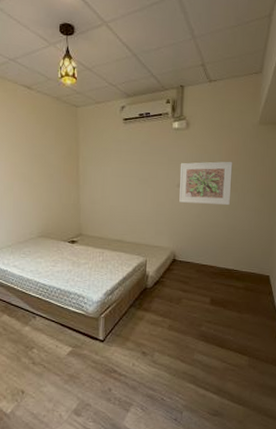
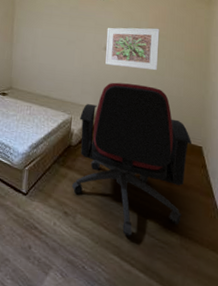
office chair: none [148,220,261,366] -> present [71,82,192,237]

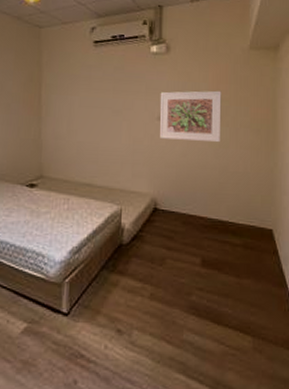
office chair: present [71,82,192,237] -> none [124,160,262,349]

